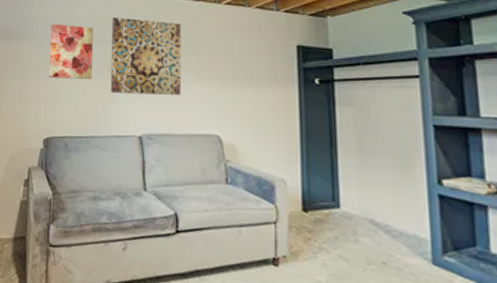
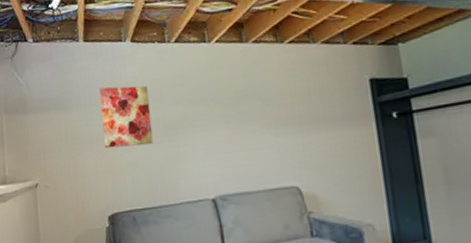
wall art: present [110,17,181,95] -> none [166,69,252,157]

